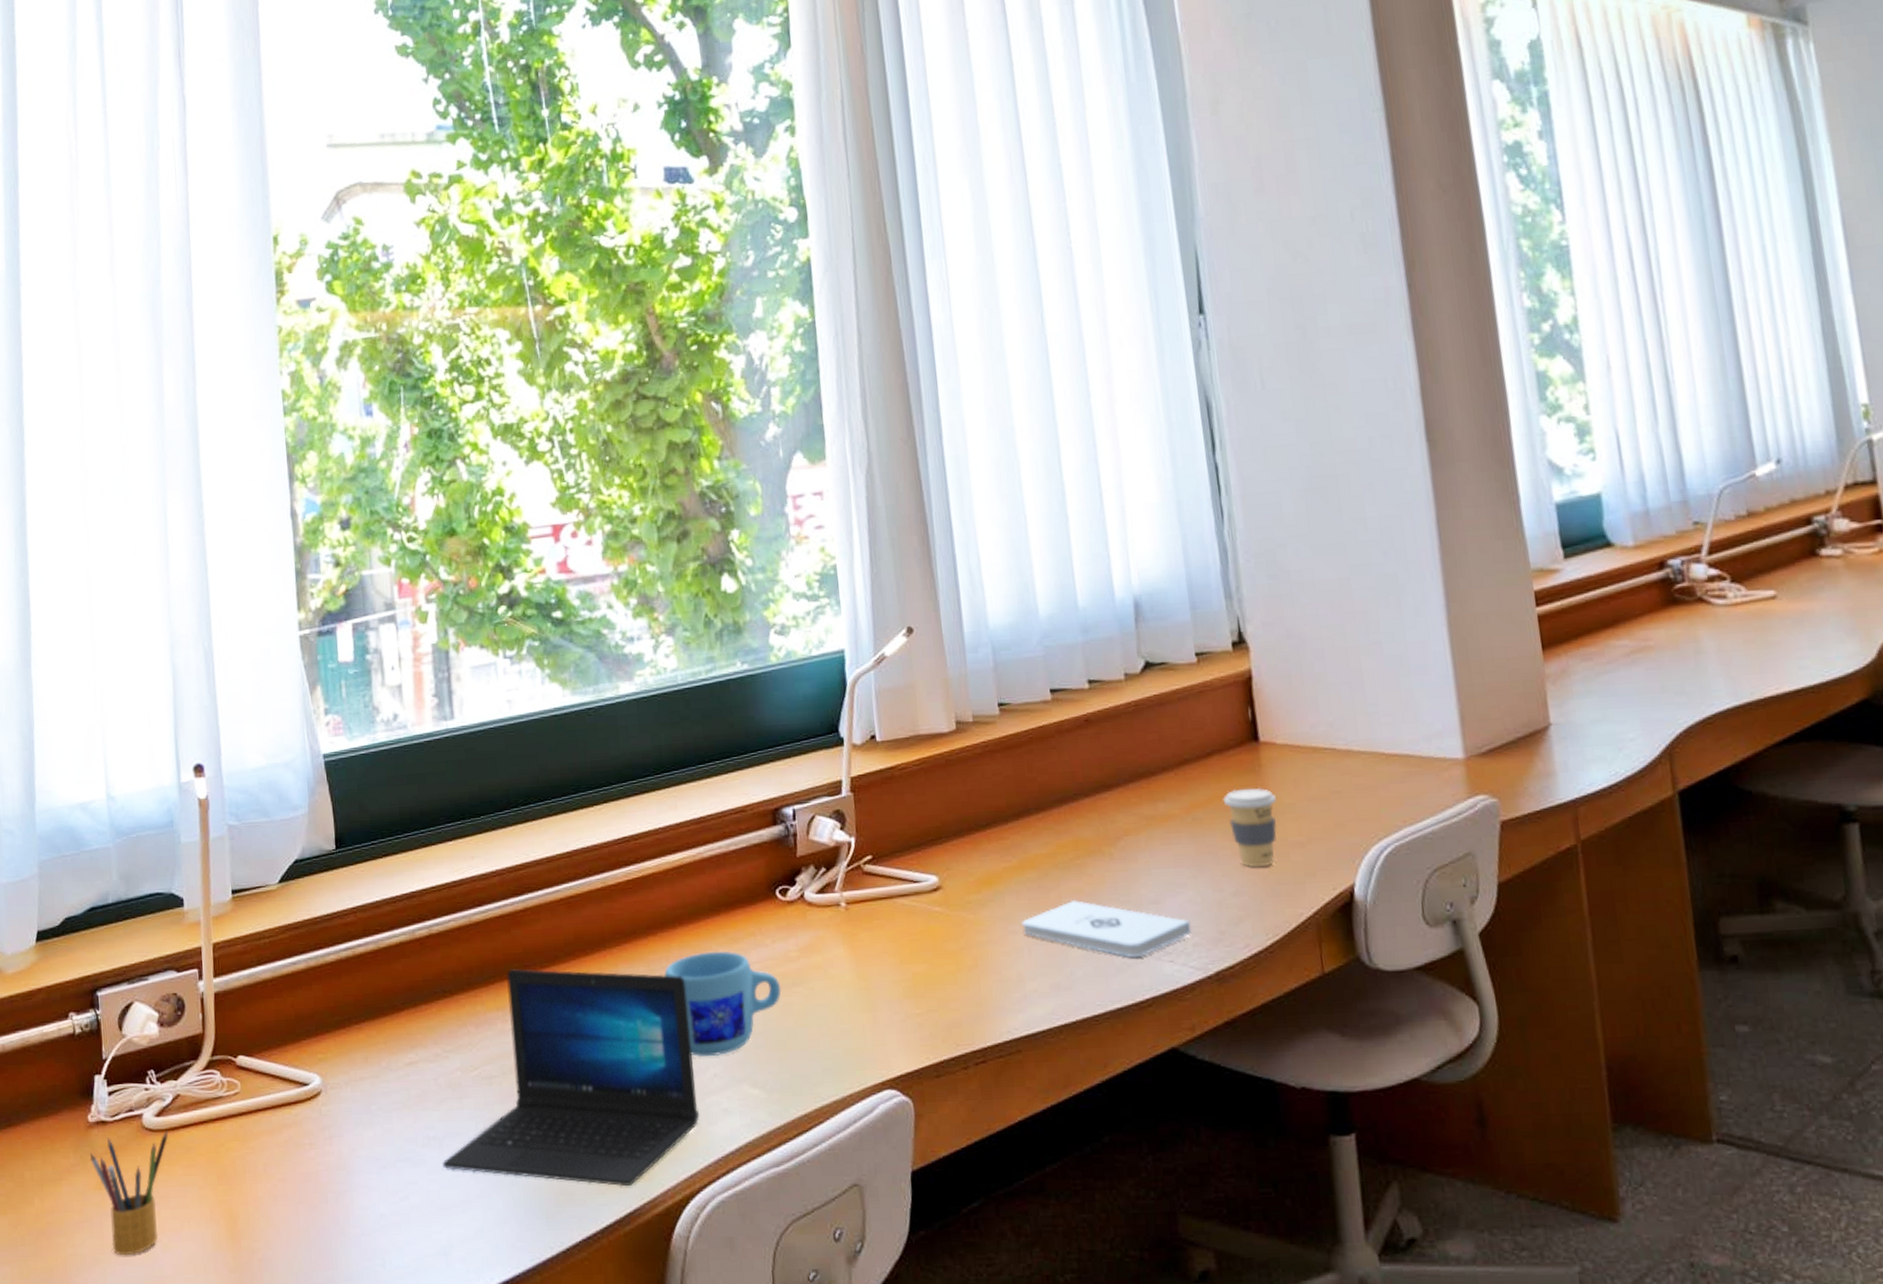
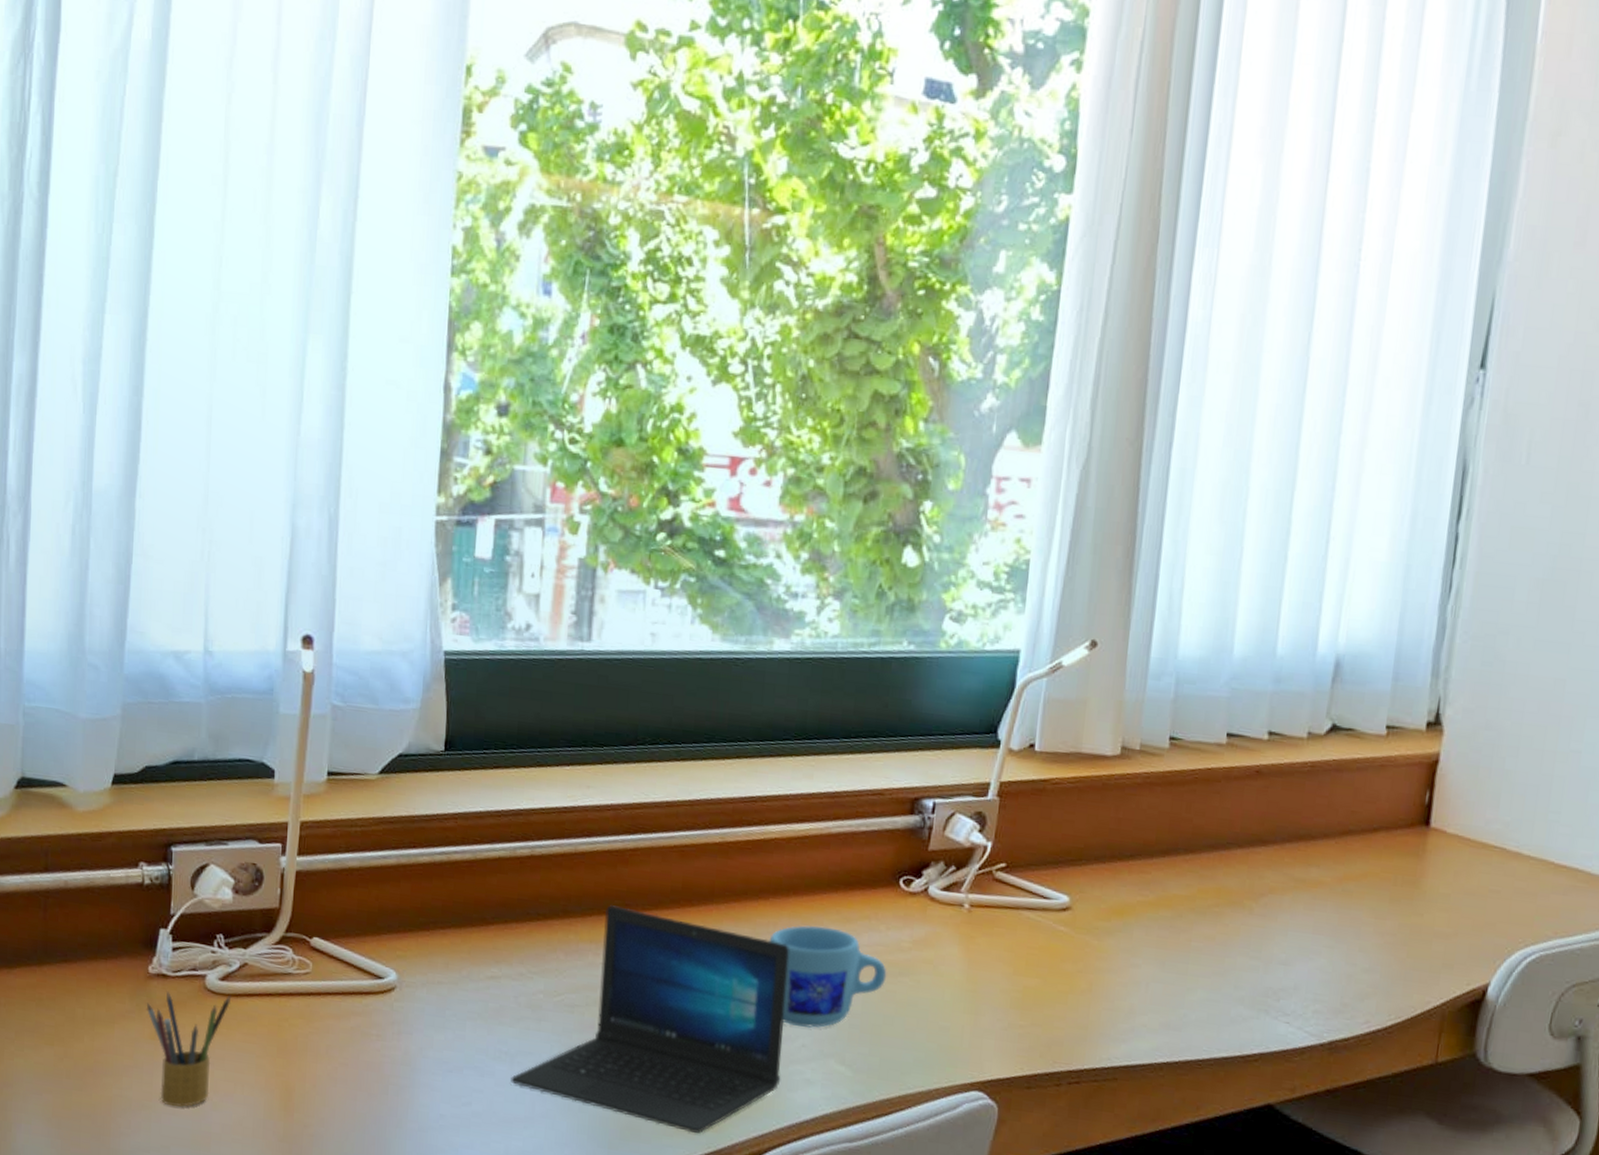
notepad: present [1022,899,1192,957] -> none [1144,945,1316,1013]
coffee cup: present [1223,787,1277,867] -> none [1378,869,1432,950]

